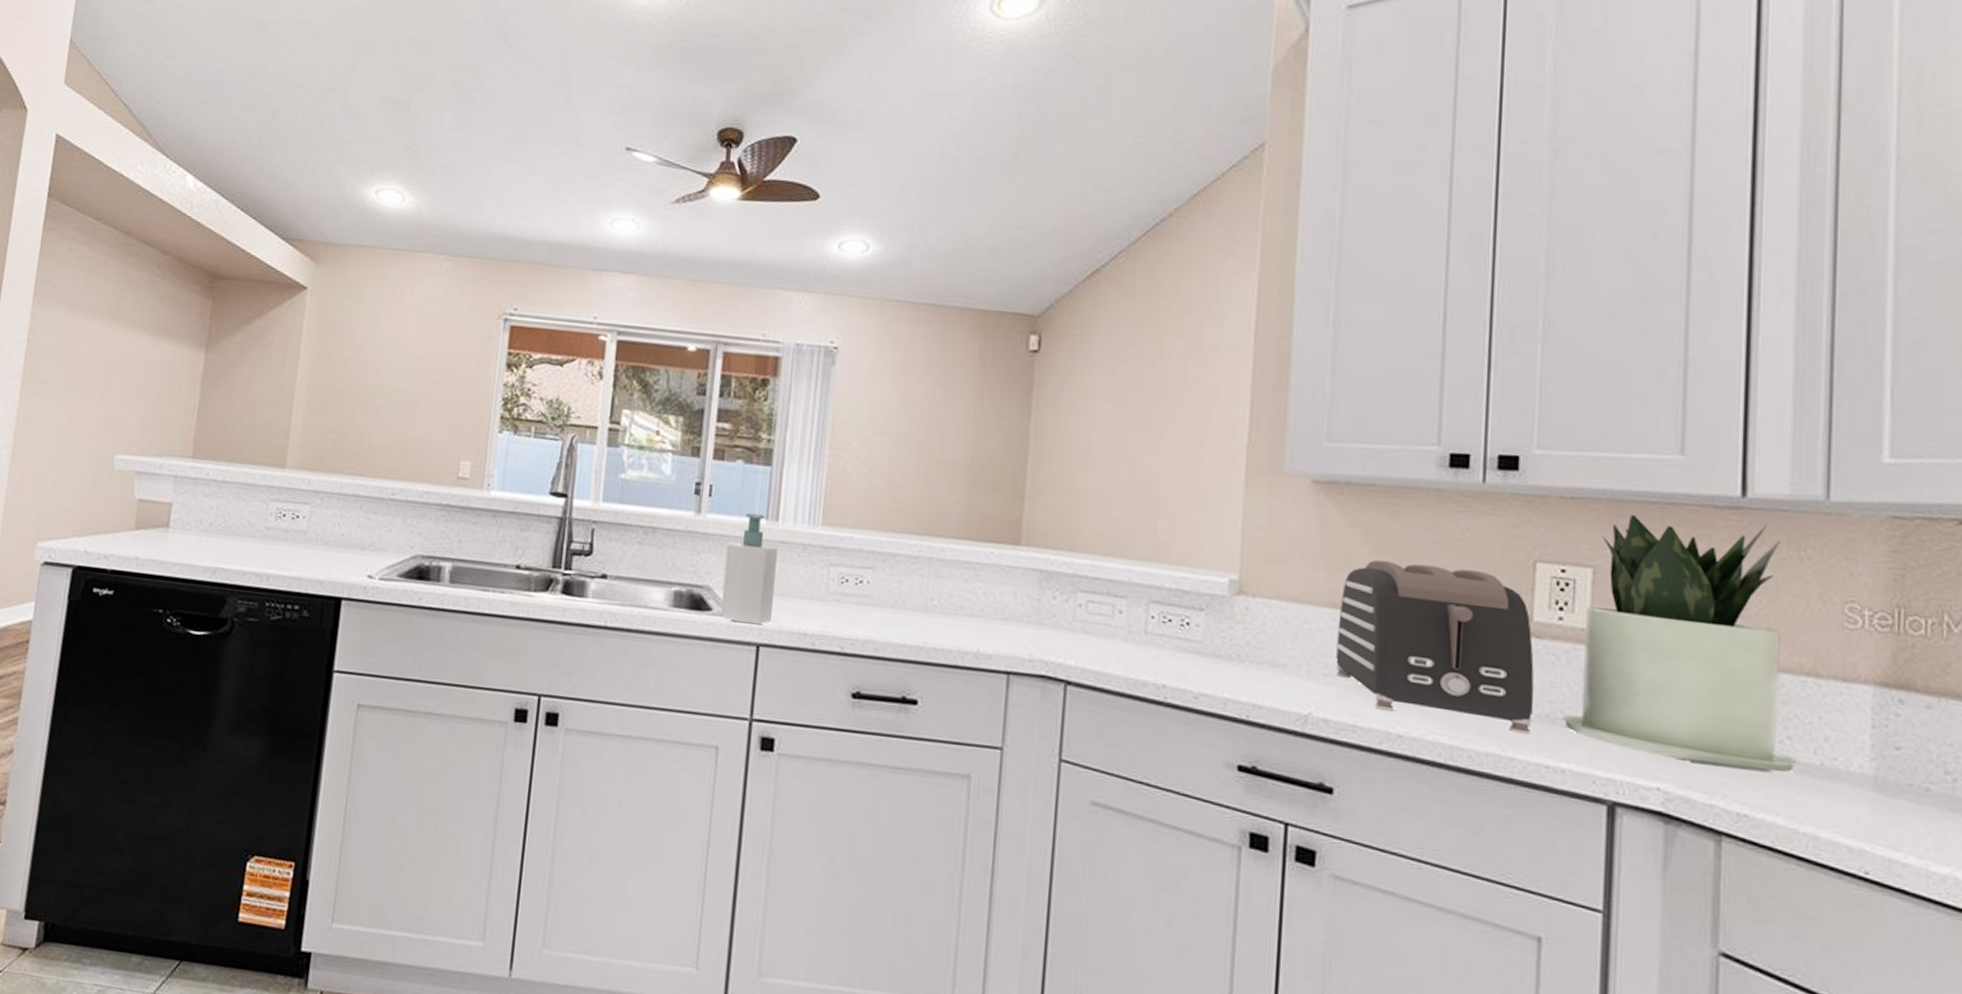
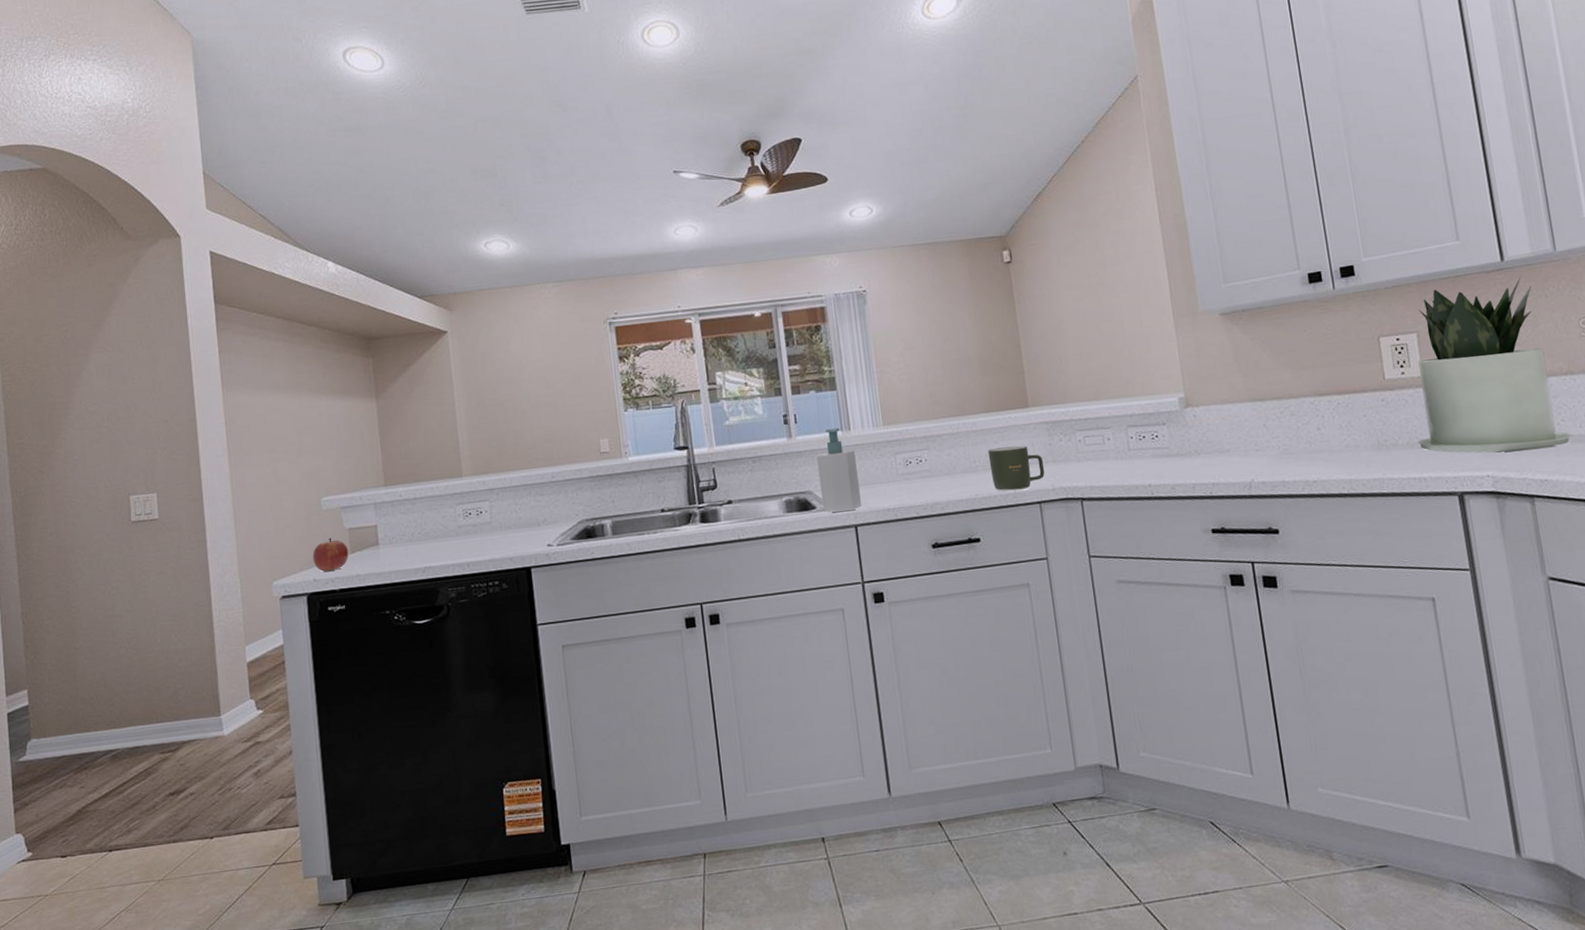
fruit: none [89,505,133,546] -> present [312,538,349,572]
mug: none [951,587,1025,652] -> present [988,445,1045,492]
toaster: present [1335,559,1534,735] -> none [1256,352,1400,466]

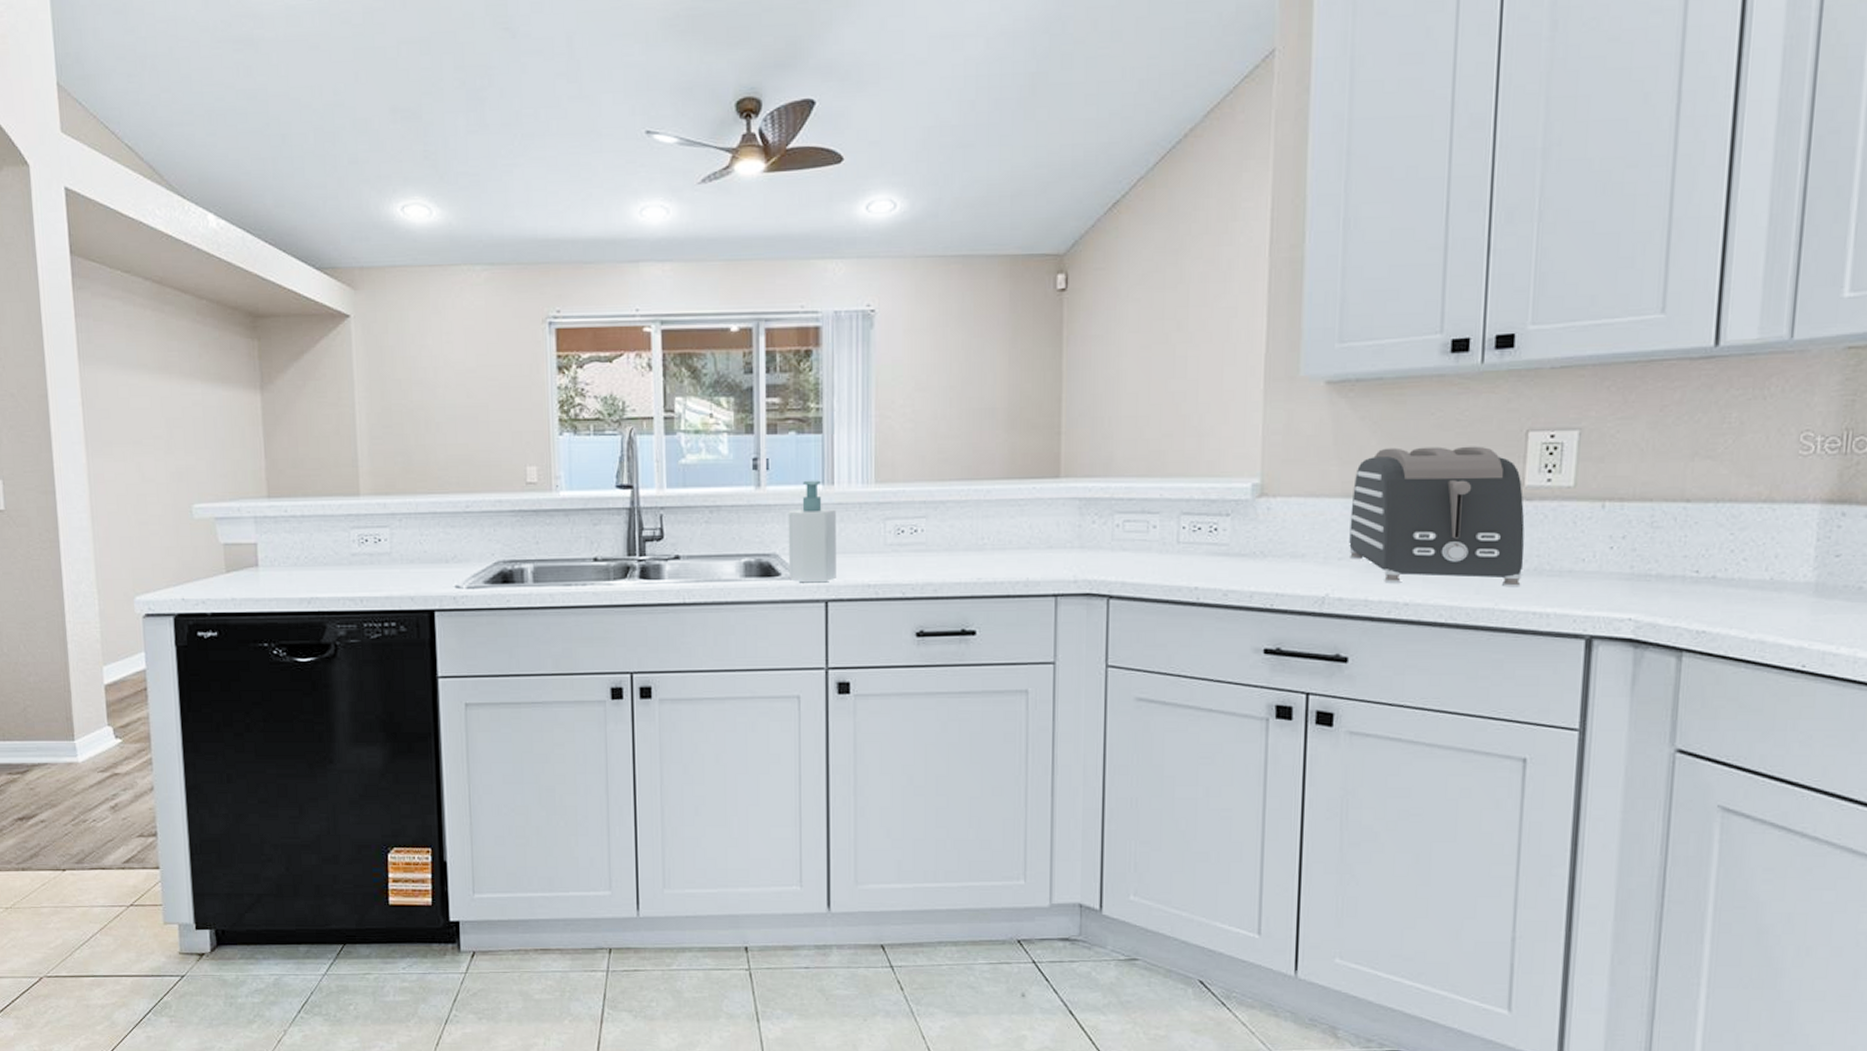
fruit: present [312,538,349,572] -> none [181,552,223,591]
mug: present [988,445,1045,492] -> none [1000,524,1068,579]
toaster: none [1256,352,1400,466] -> present [1348,446,1525,587]
planter: present [1416,277,1573,453] -> none [1547,370,1754,593]

